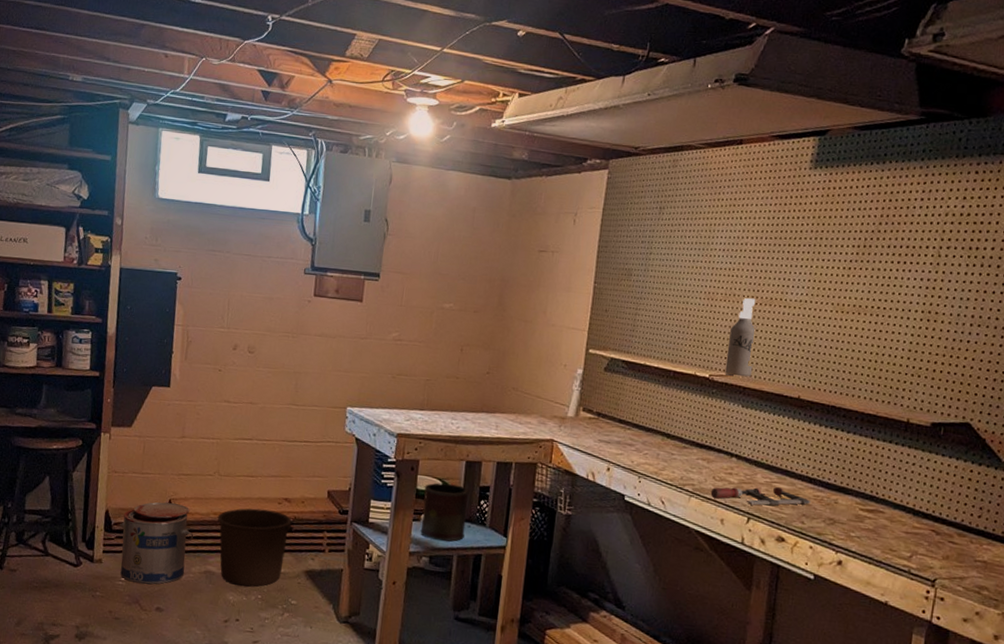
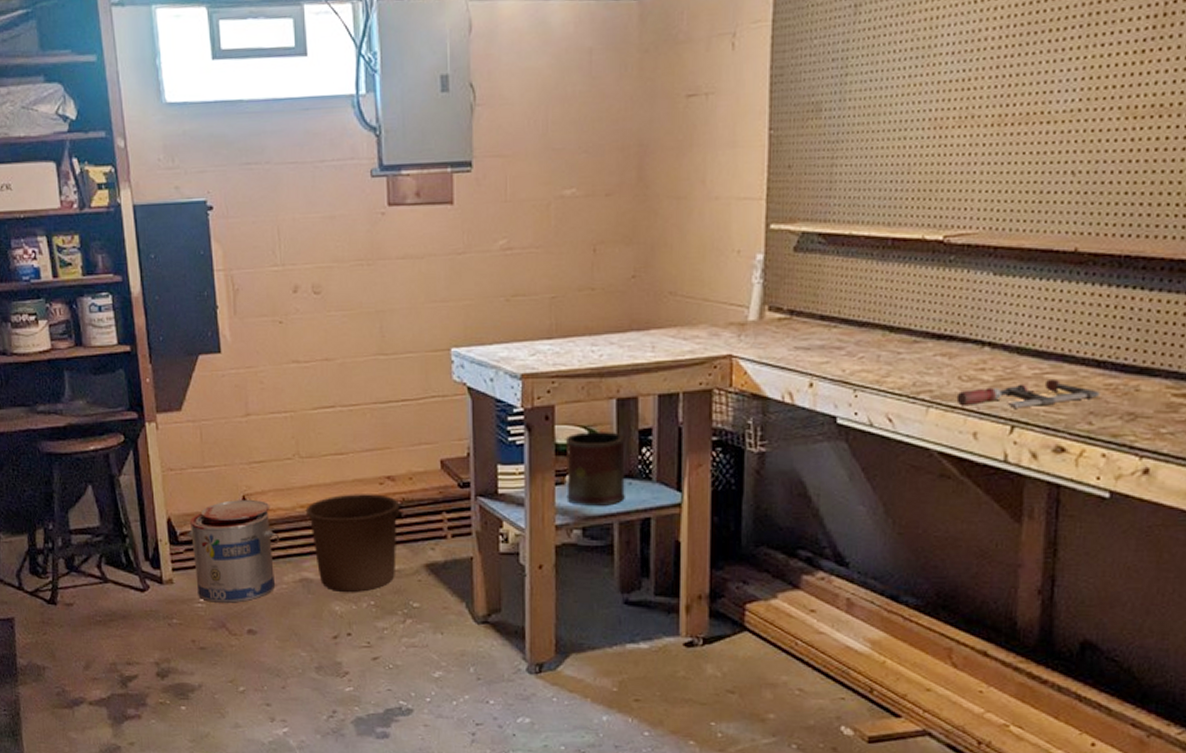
spray bottle: present [725,298,757,378] -> none [965,118,1009,233]

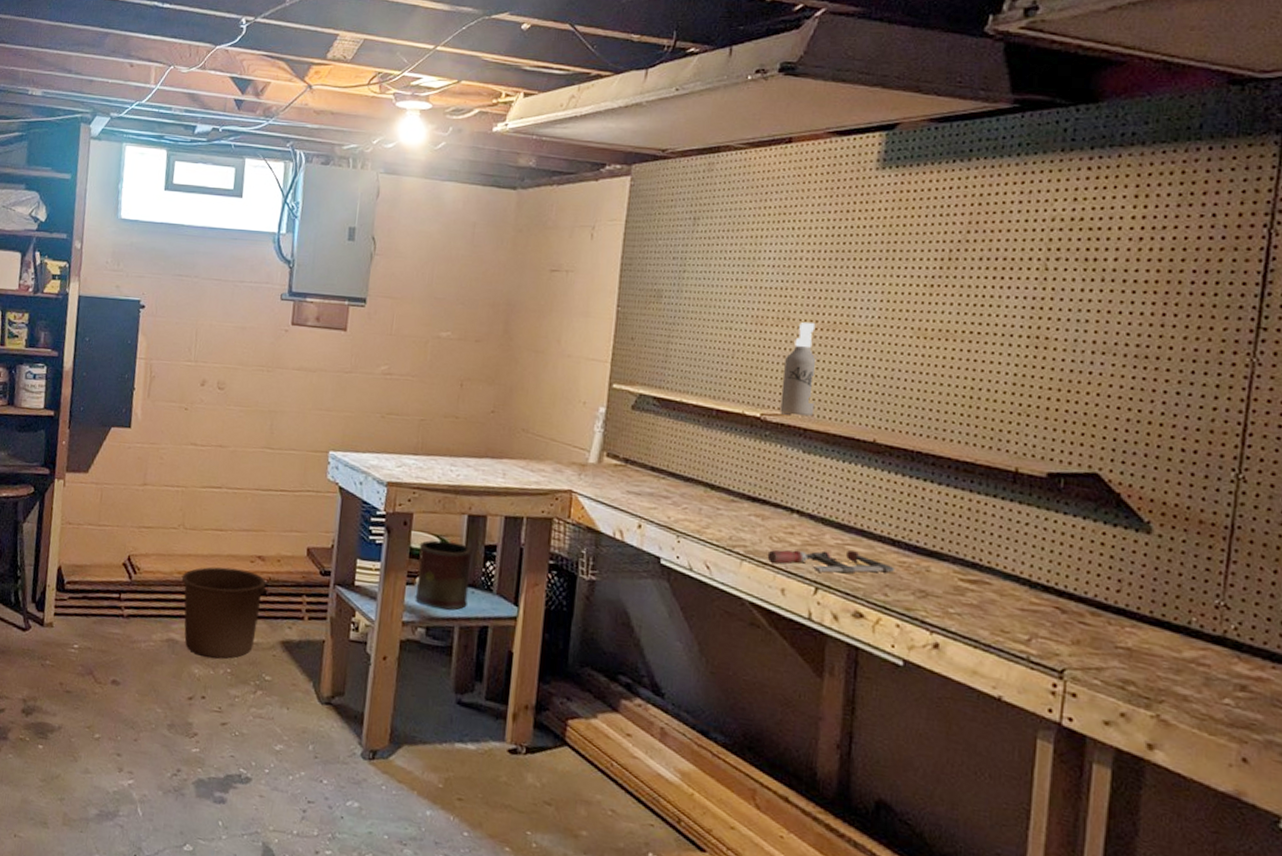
paint can: present [187,500,280,603] -> none [73,558,155,654]
spray bottle: none [965,118,1009,233] -> present [780,322,818,417]

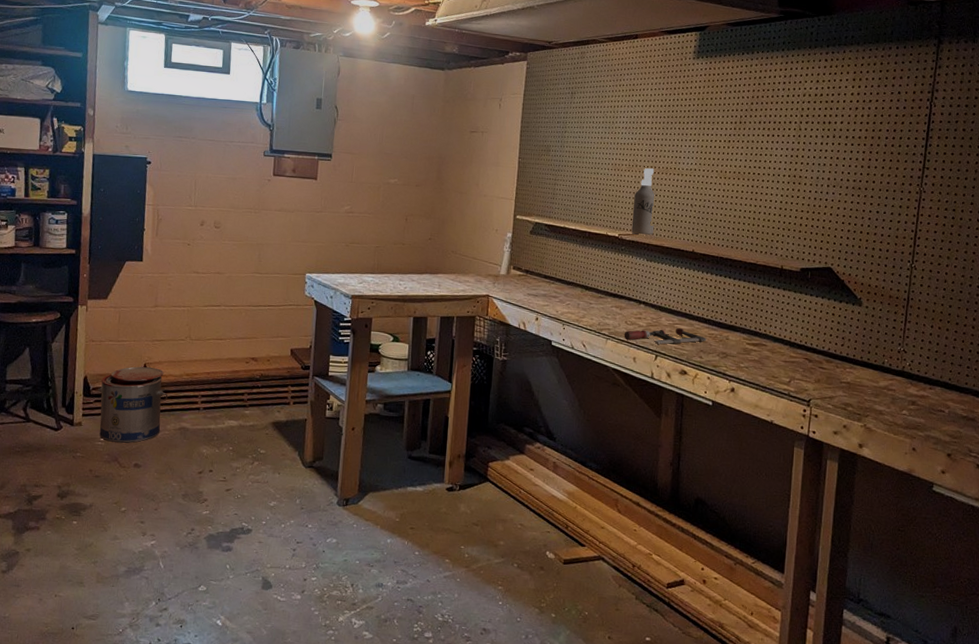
paint can: none [73,558,155,654] -> present [98,366,168,443]
bucket: present [181,567,269,659] -> none [189,368,262,440]
paint can: present [415,540,473,611] -> none [375,337,417,389]

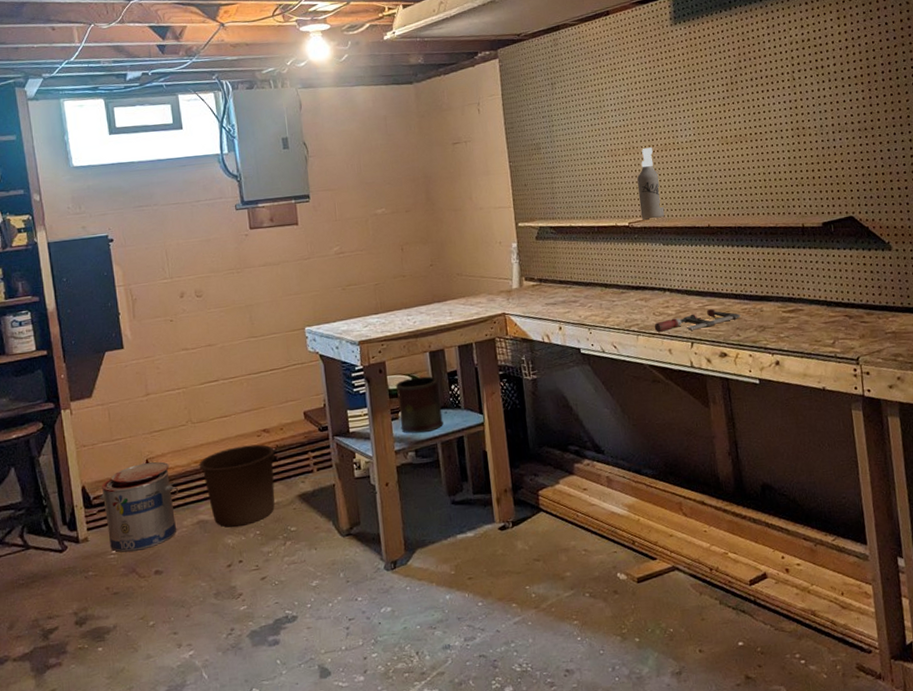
bucket: none [189,368,262,440] -> present [199,444,279,528]
paint can: none [375,337,417,389] -> present [395,376,443,434]

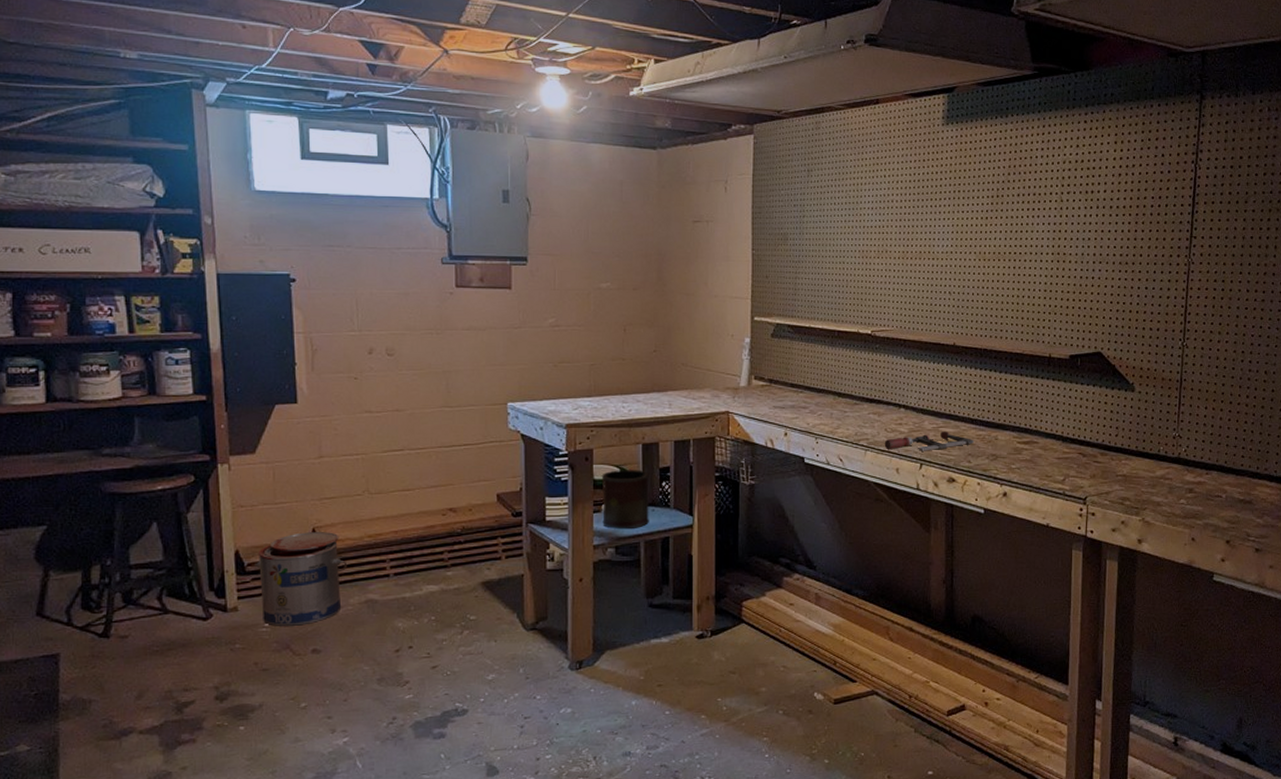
bucket: present [199,444,279,528] -> none [373,524,464,610]
spray bottle: present [637,148,665,220] -> none [885,254,910,330]

